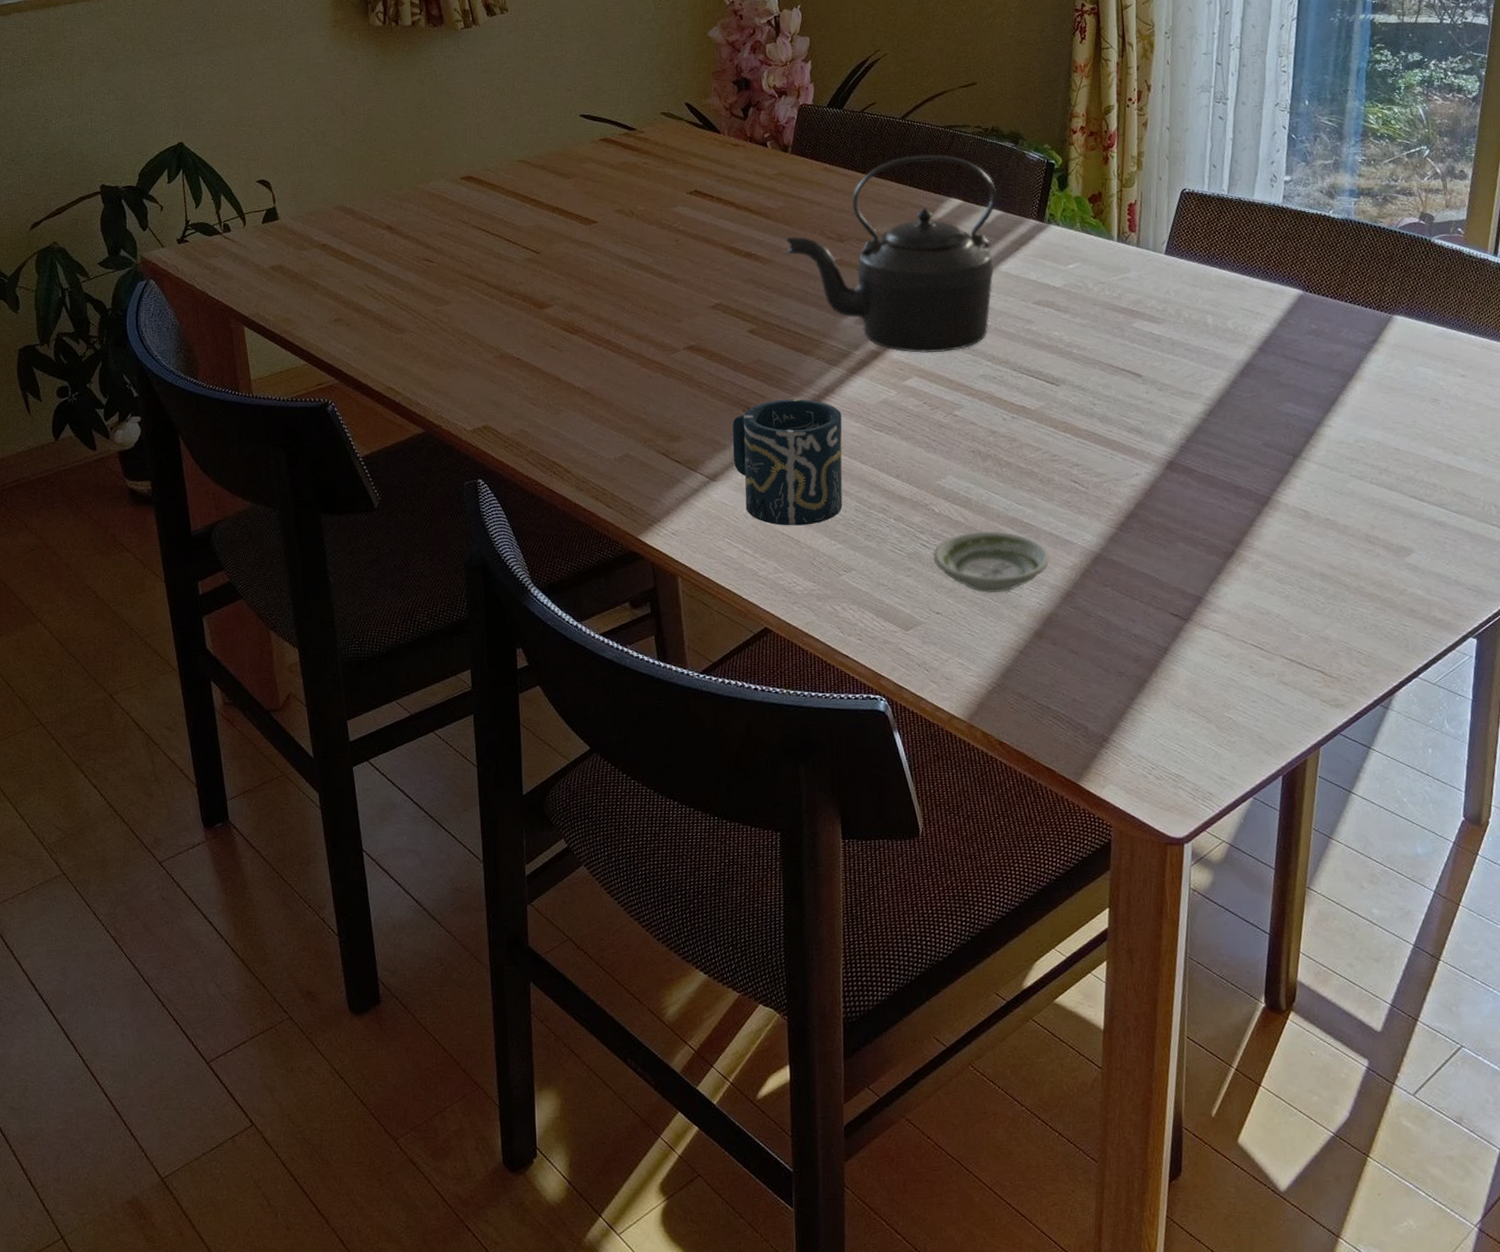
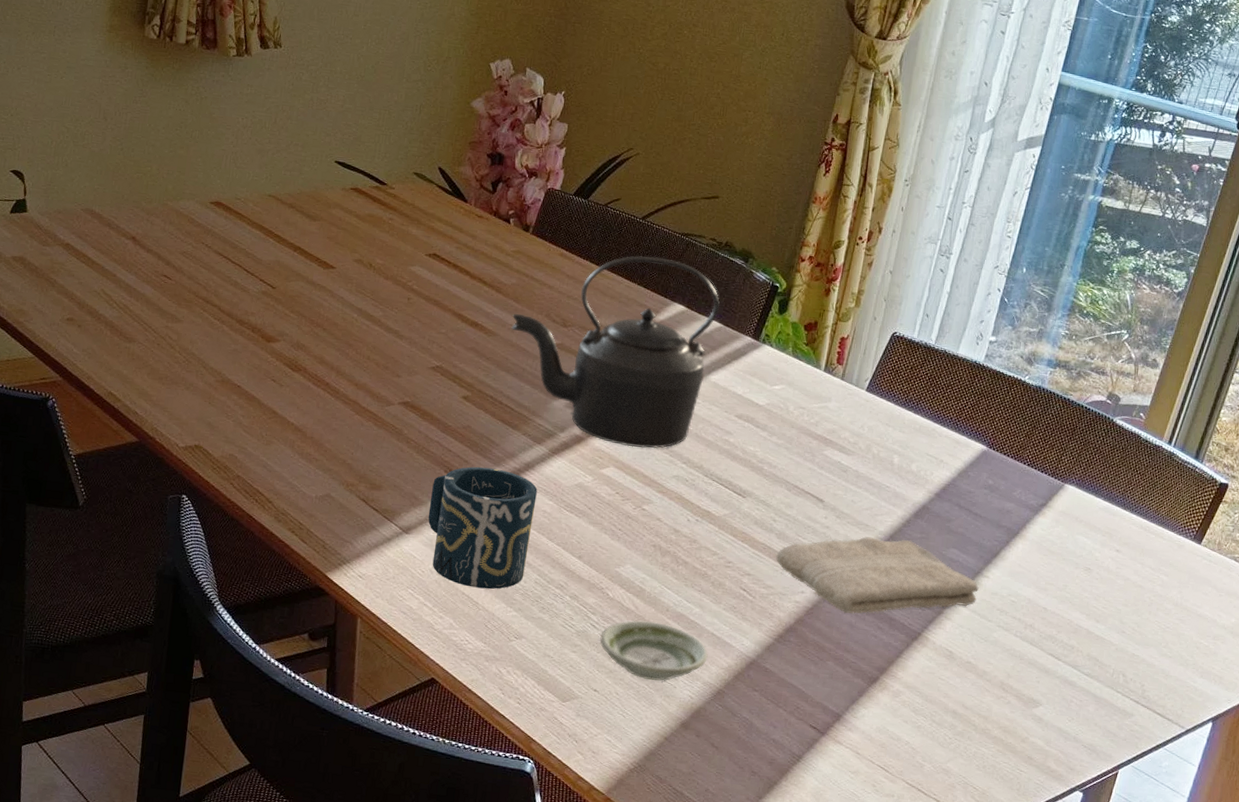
washcloth: none [1101,401,1323,489] -> present [775,536,979,615]

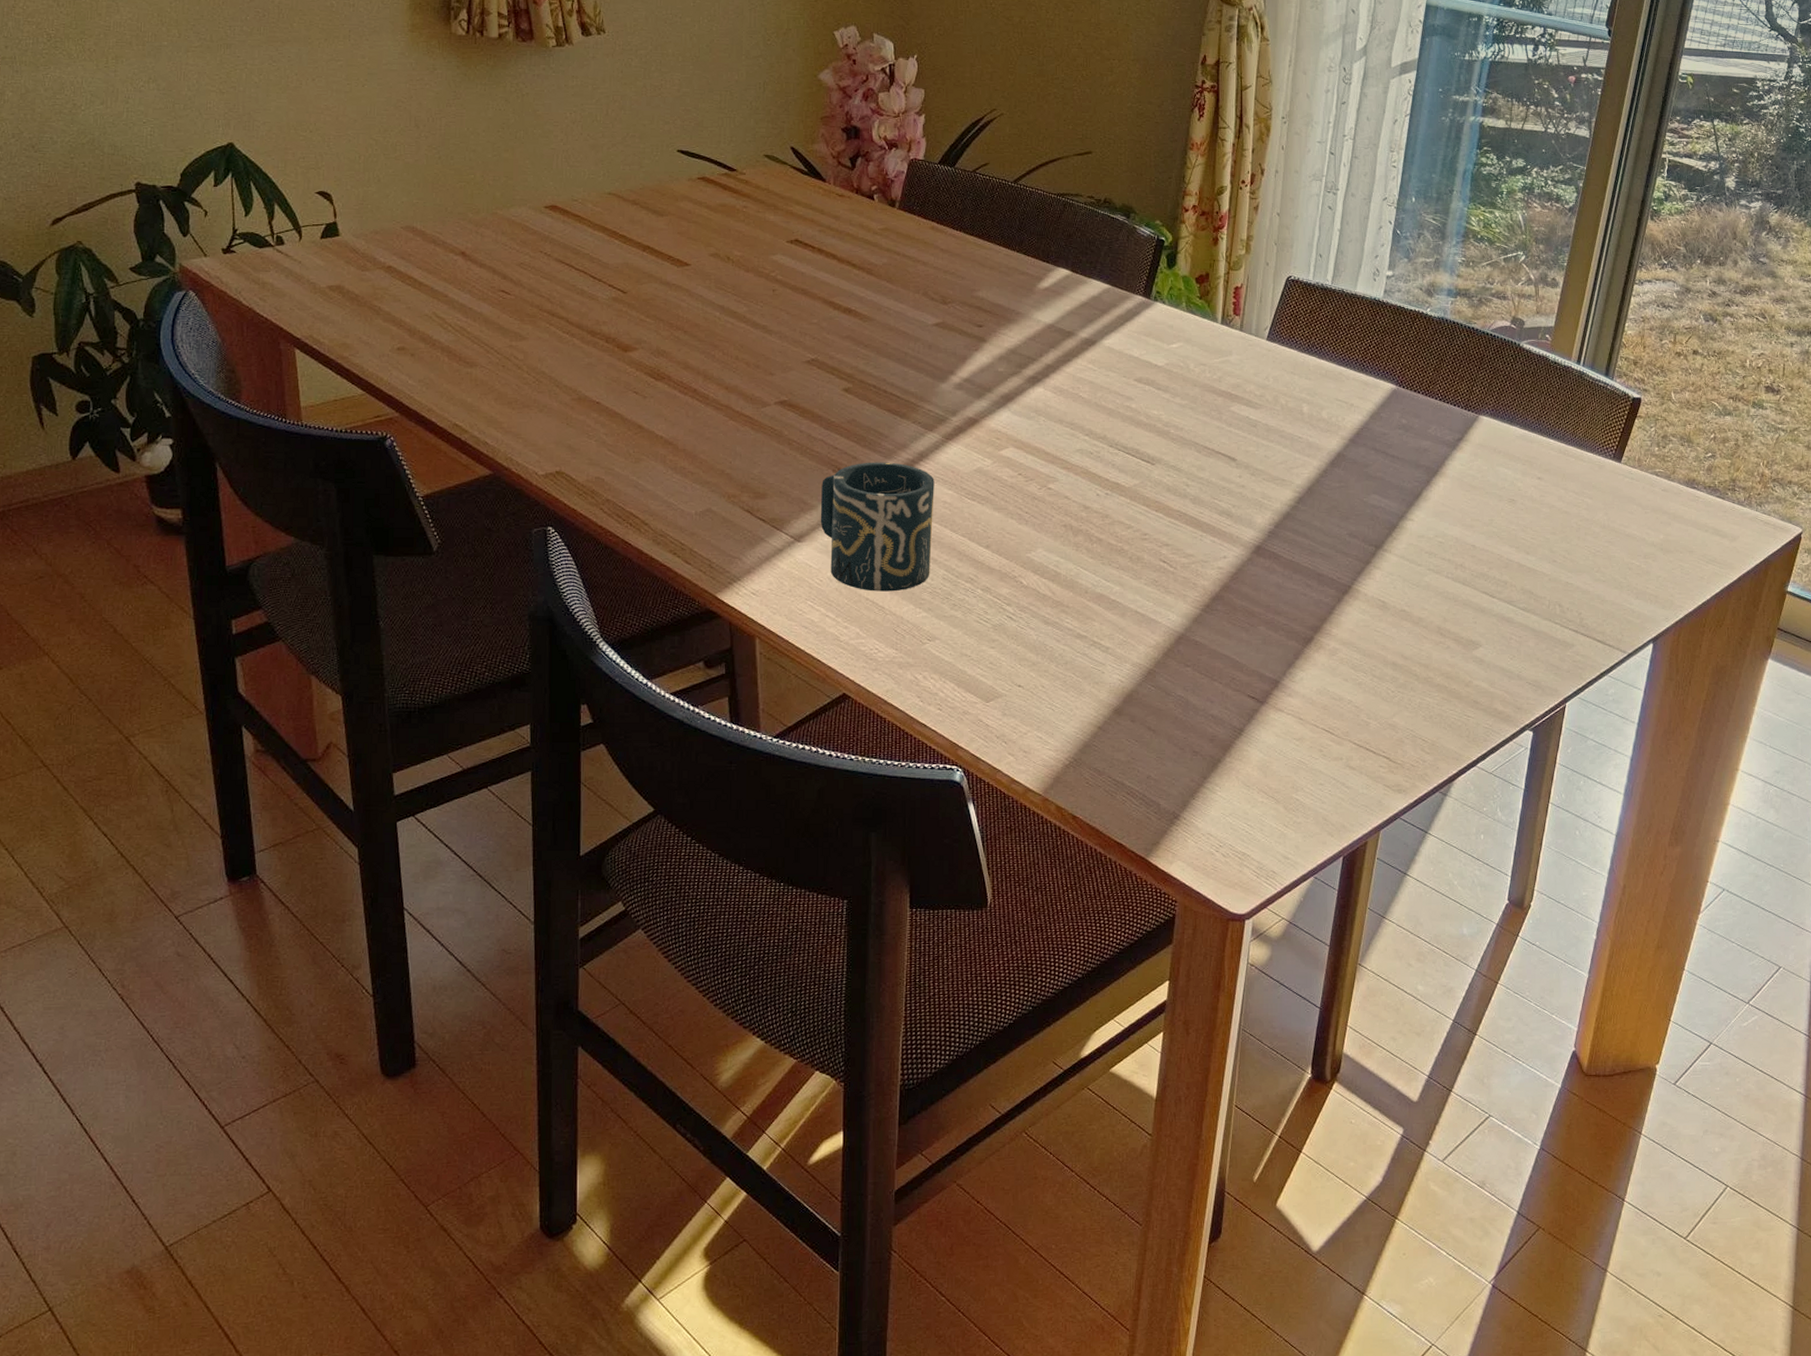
kettle: present [511,256,720,449] -> none [887,221,1105,424]
saucer: present [599,620,708,681] -> none [1018,606,1134,667]
washcloth: present [775,536,979,615] -> none [1192,490,1404,575]

